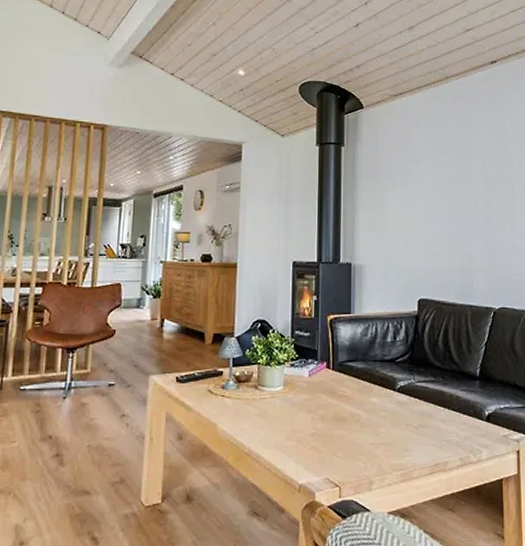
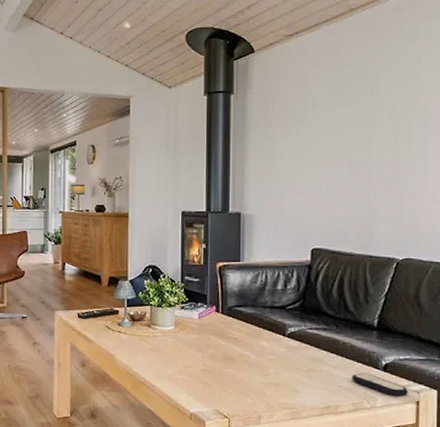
remote control: none [458,425,509,447] -> present [352,373,408,397]

